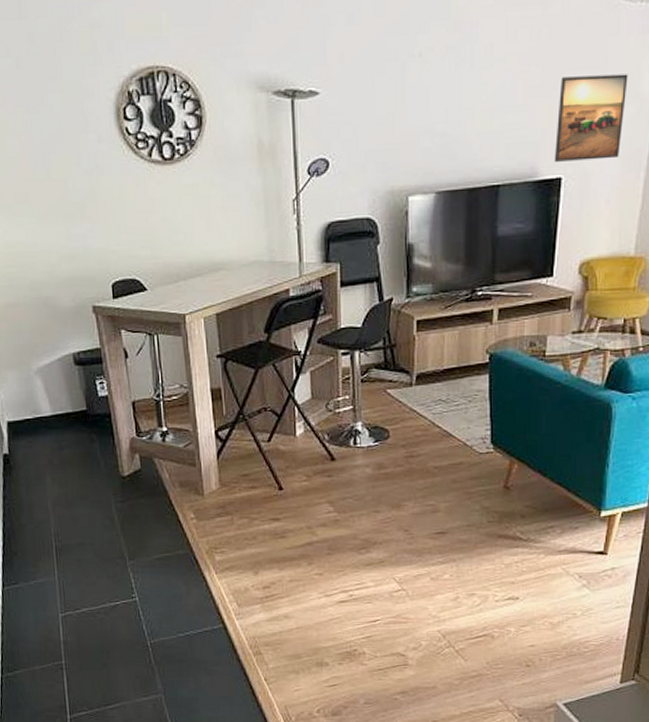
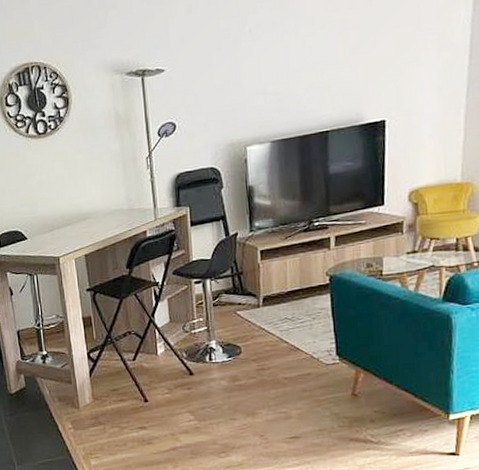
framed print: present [554,74,628,162] -> none [377,27,441,107]

